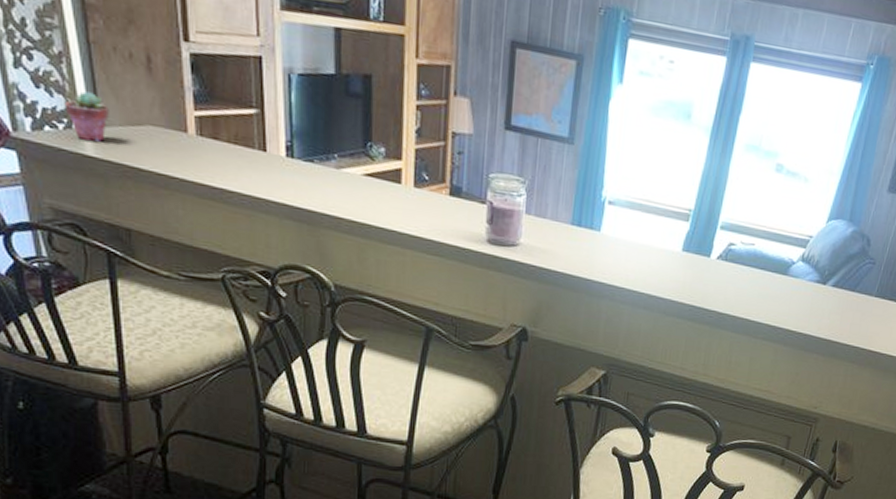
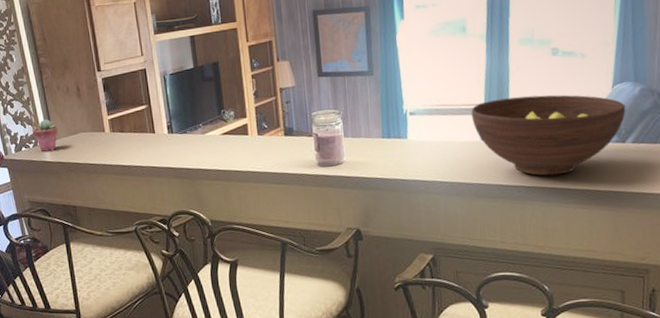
fruit bowl: none [676,207,835,307] -> present [471,94,626,176]

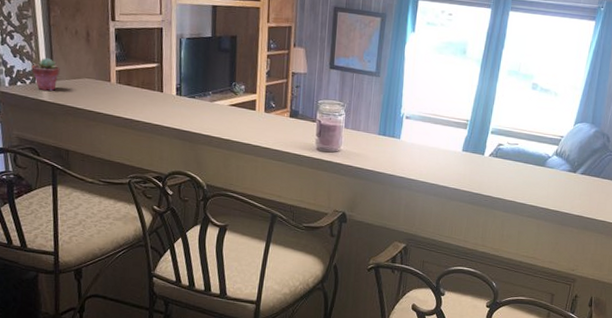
fruit bowl: present [471,94,626,176] -> none [457,118,582,192]

